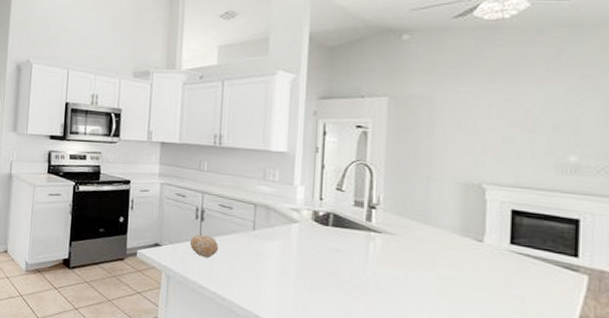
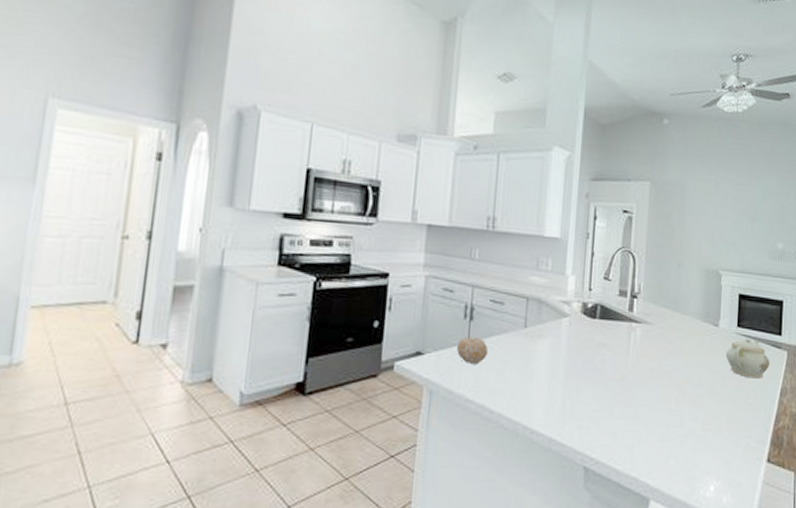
teapot: none [494,256,562,302] -> present [725,338,771,379]

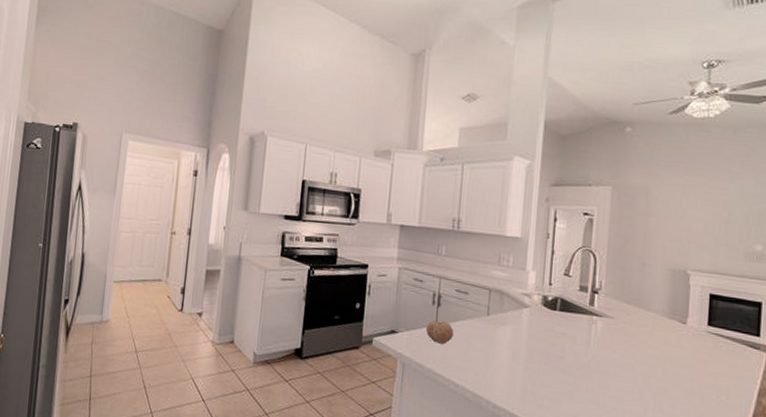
teapot: present [725,338,771,379] -> none [694,336,747,378]

